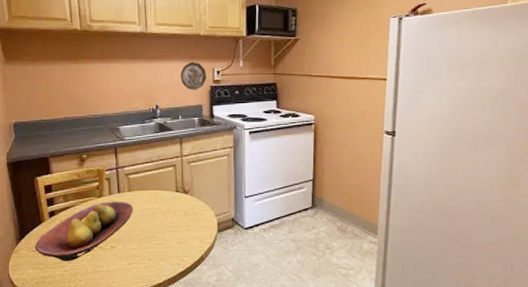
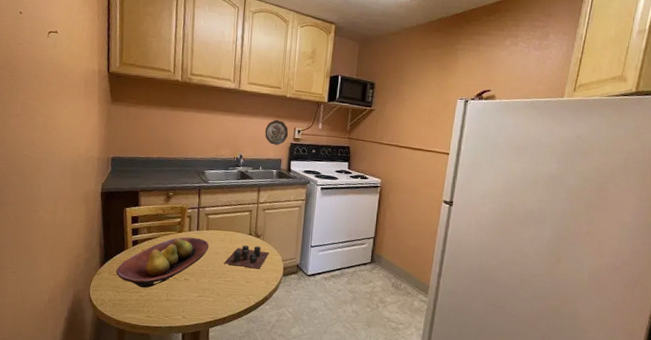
candle: none [152,203,200,228] -> present [224,245,270,269]

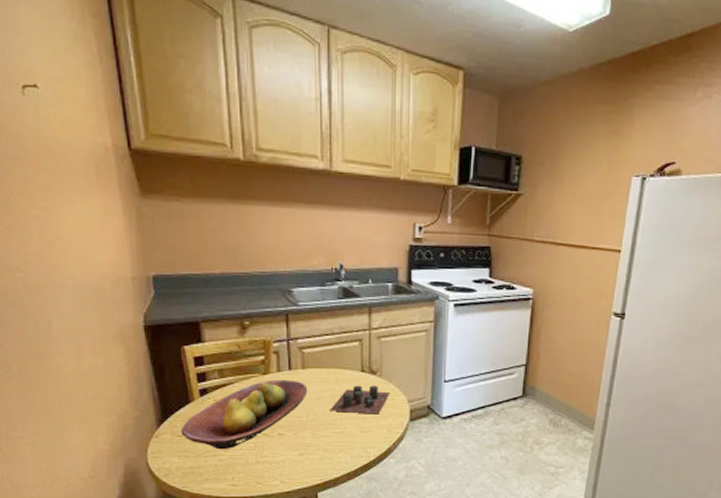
decorative plate: present [265,120,289,145] -> none [373,213,406,249]

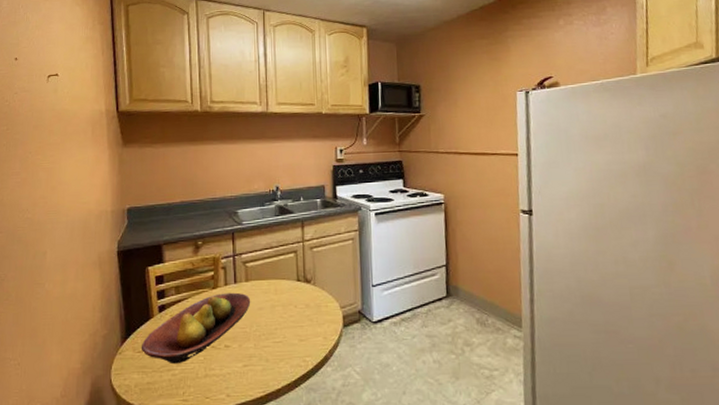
candle: present [330,385,390,415] -> none [271,293,324,323]

